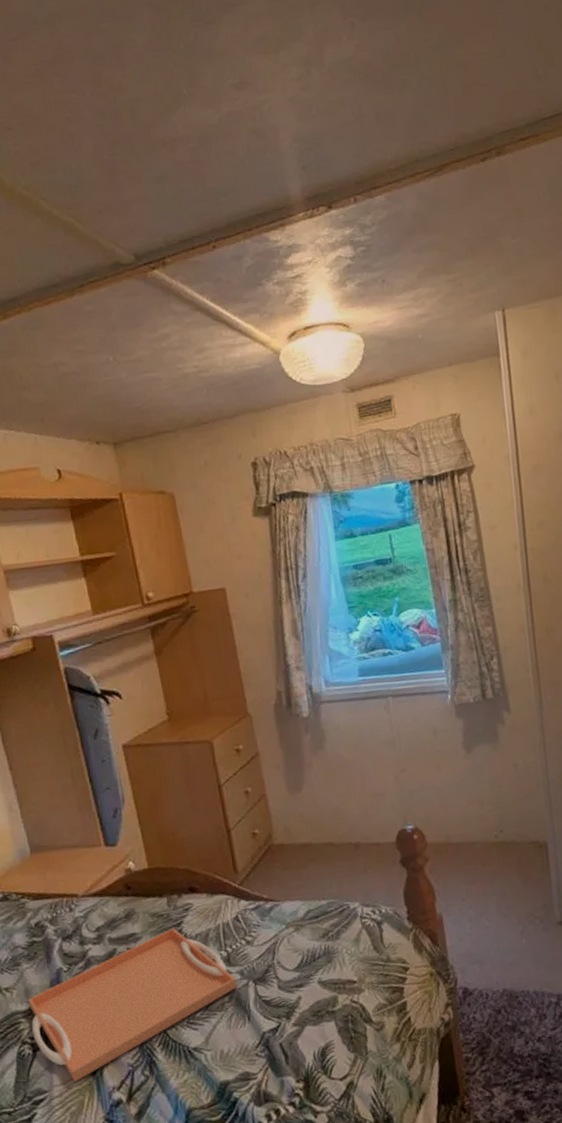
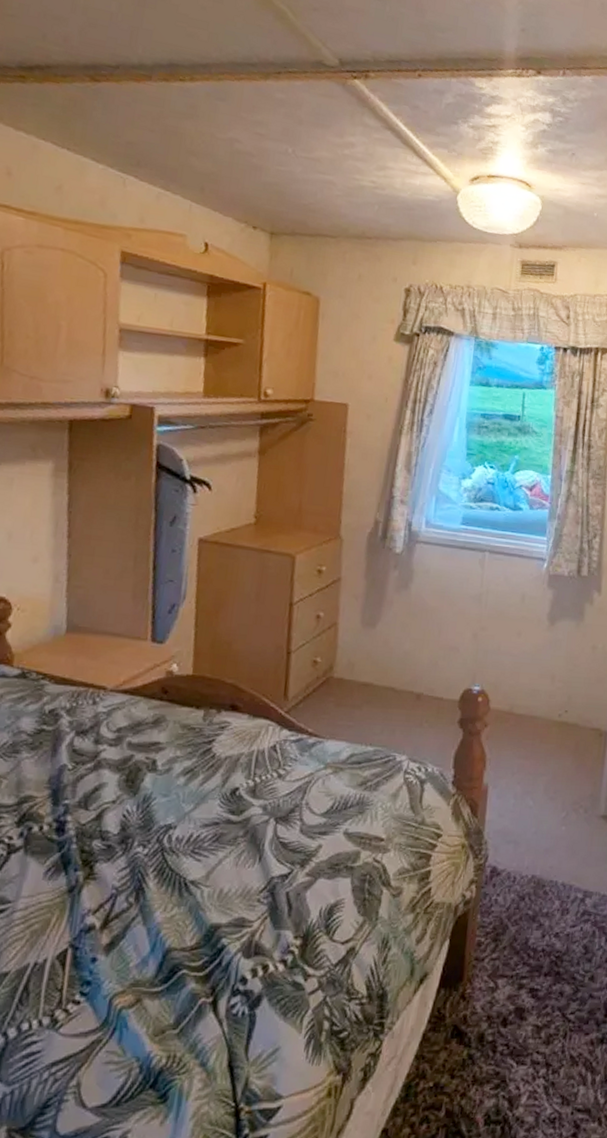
serving tray: present [27,927,238,1083] -> none [12,744,258,897]

